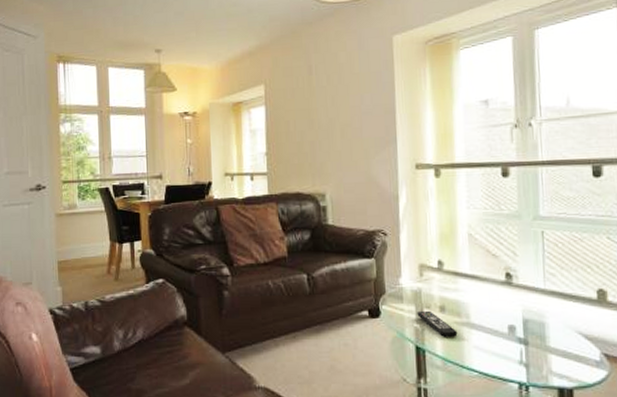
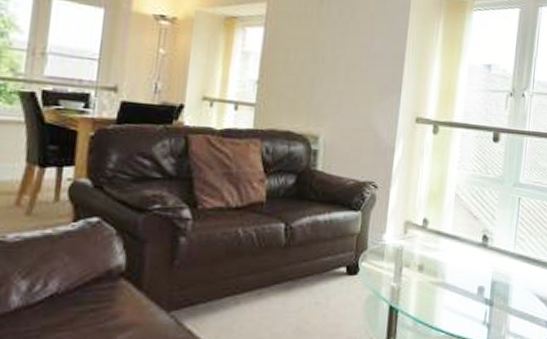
remote control: present [417,310,458,338] -> none [396,269,432,298]

